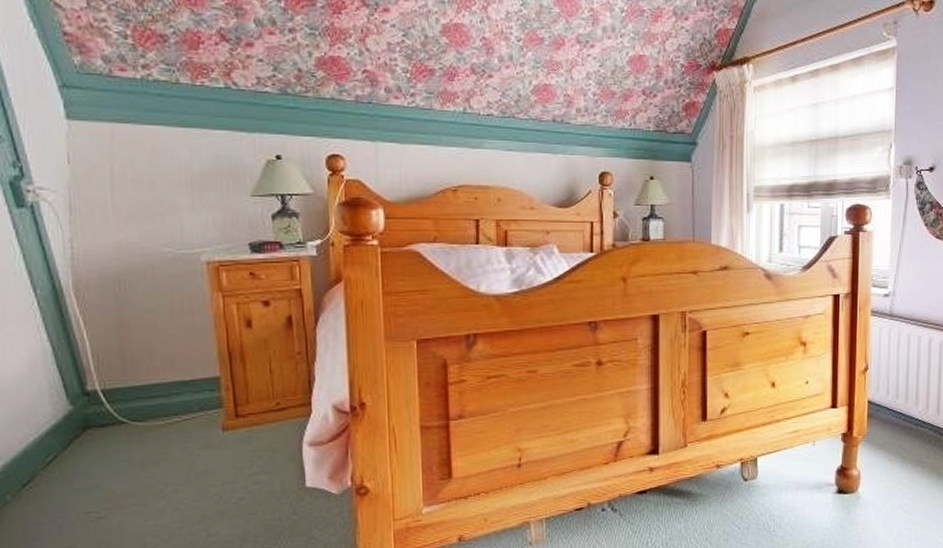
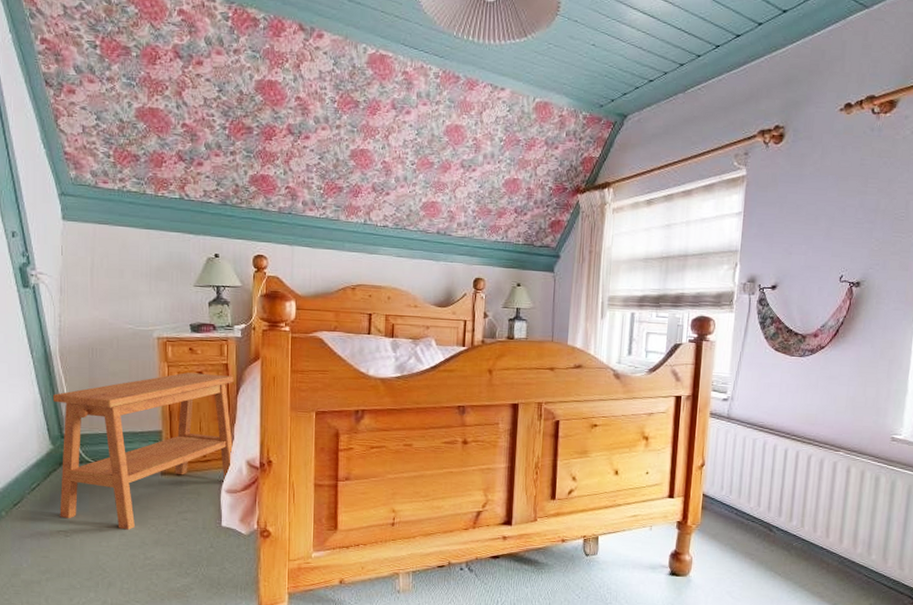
side table: none [67,302,316,503] -> present [52,372,234,530]

